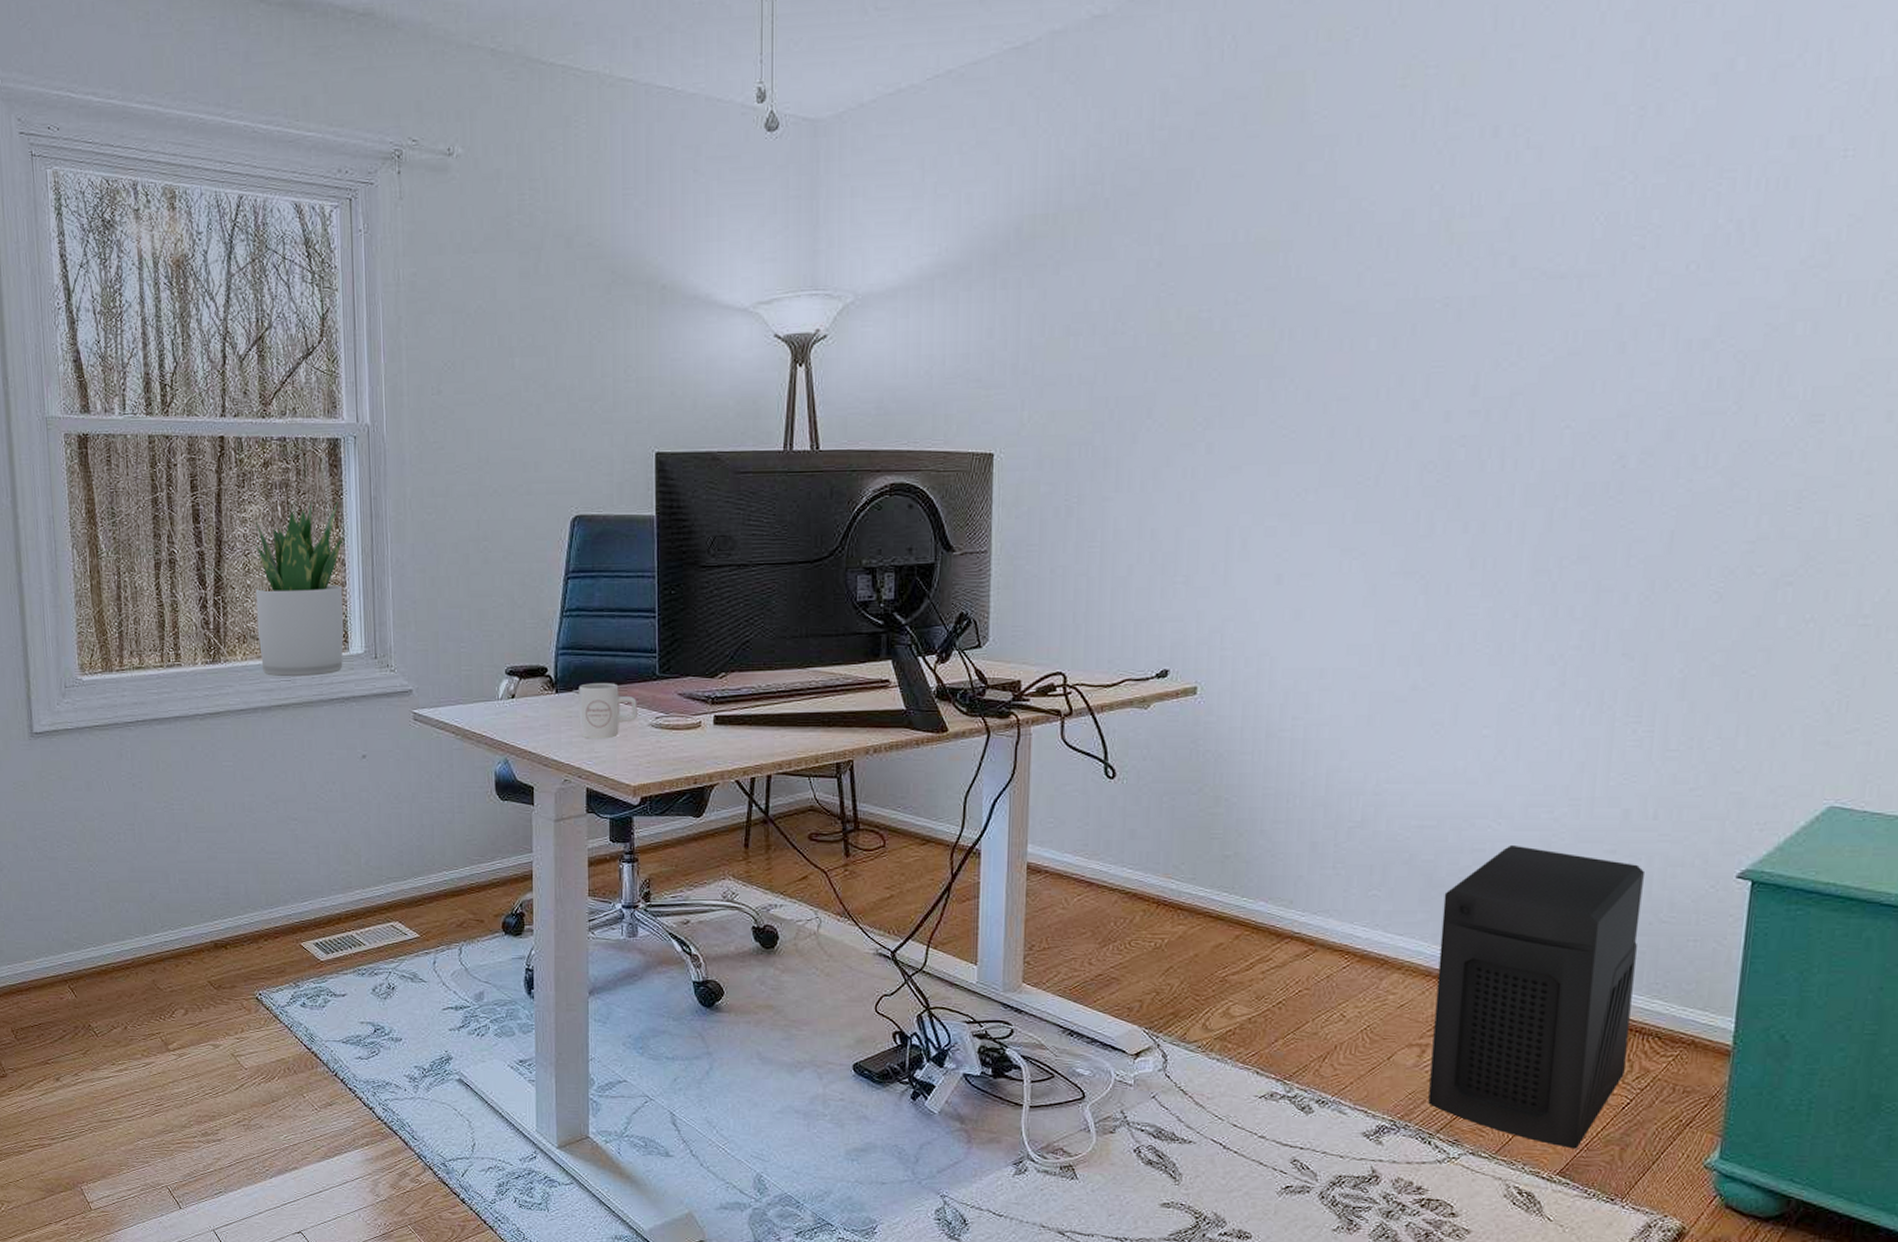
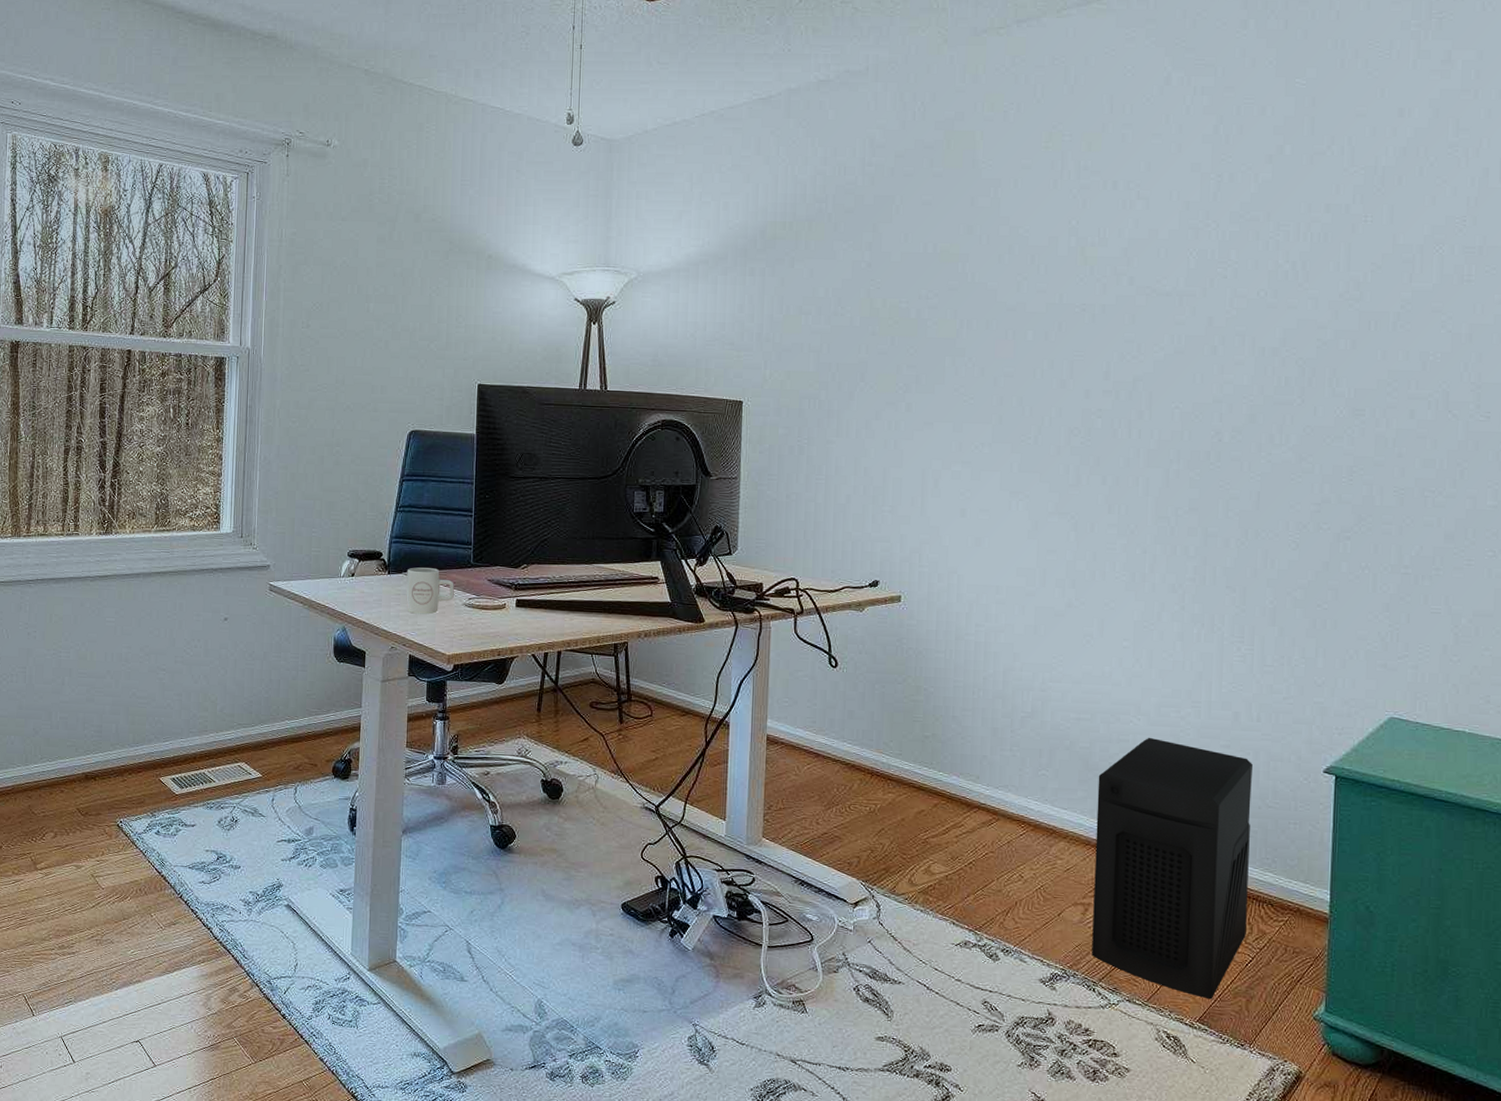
planter: present [255,501,344,677] -> none [145,406,221,550]

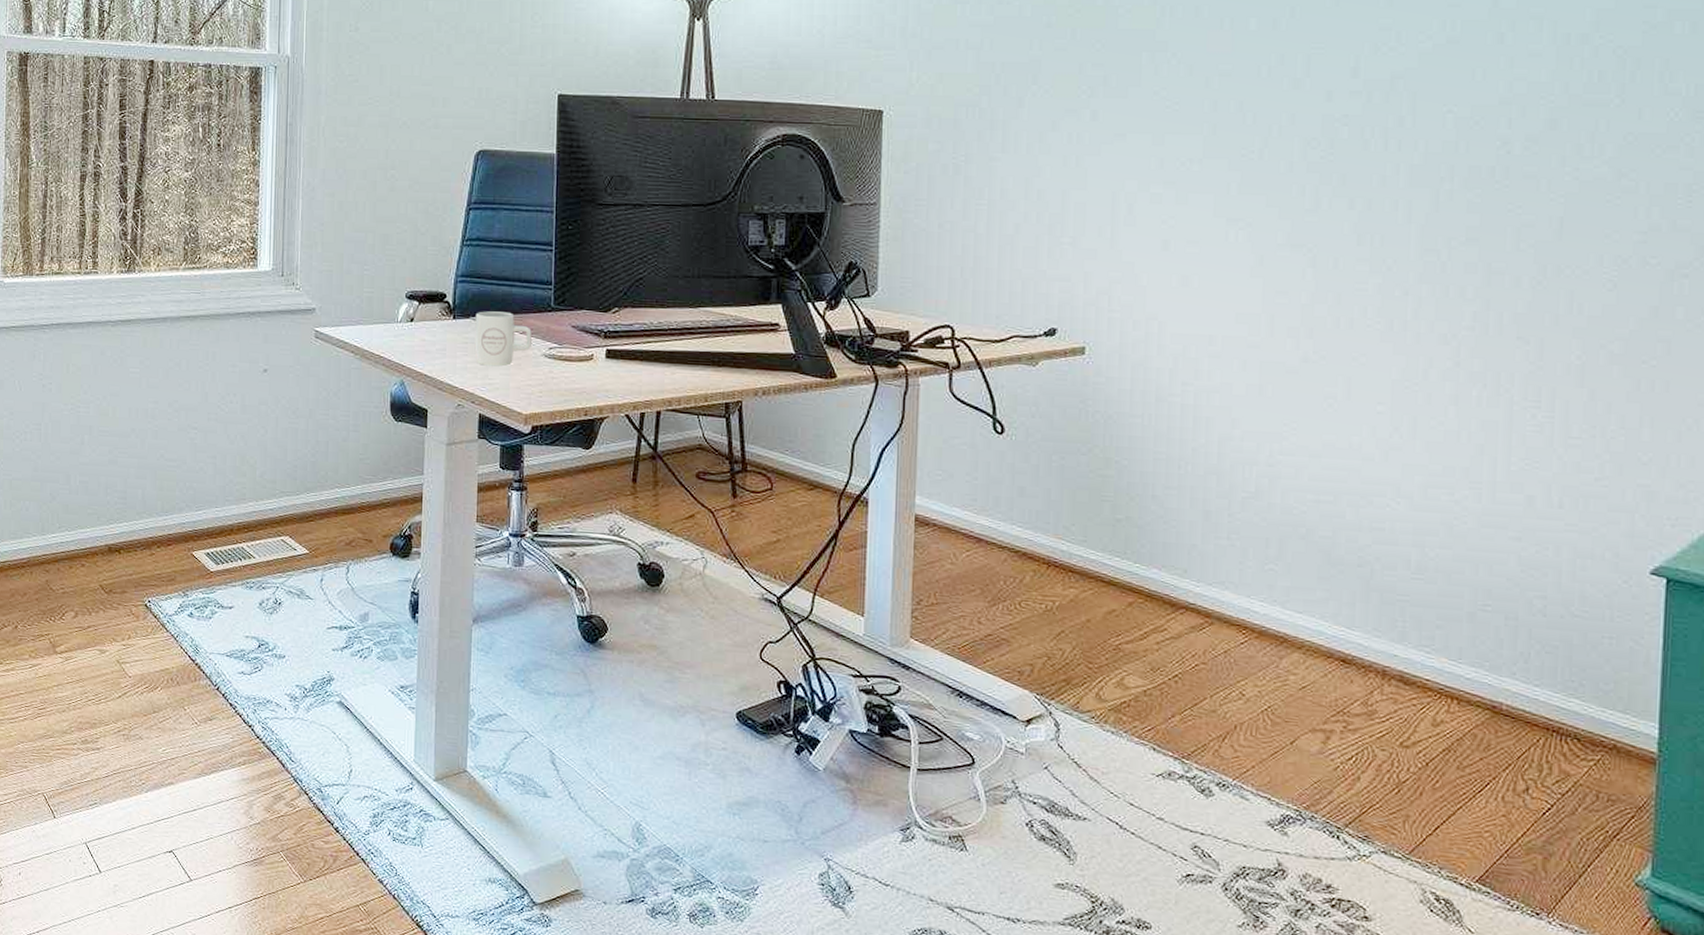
computer tower: present [1092,737,1252,1000] -> none [1335,525,1552,855]

